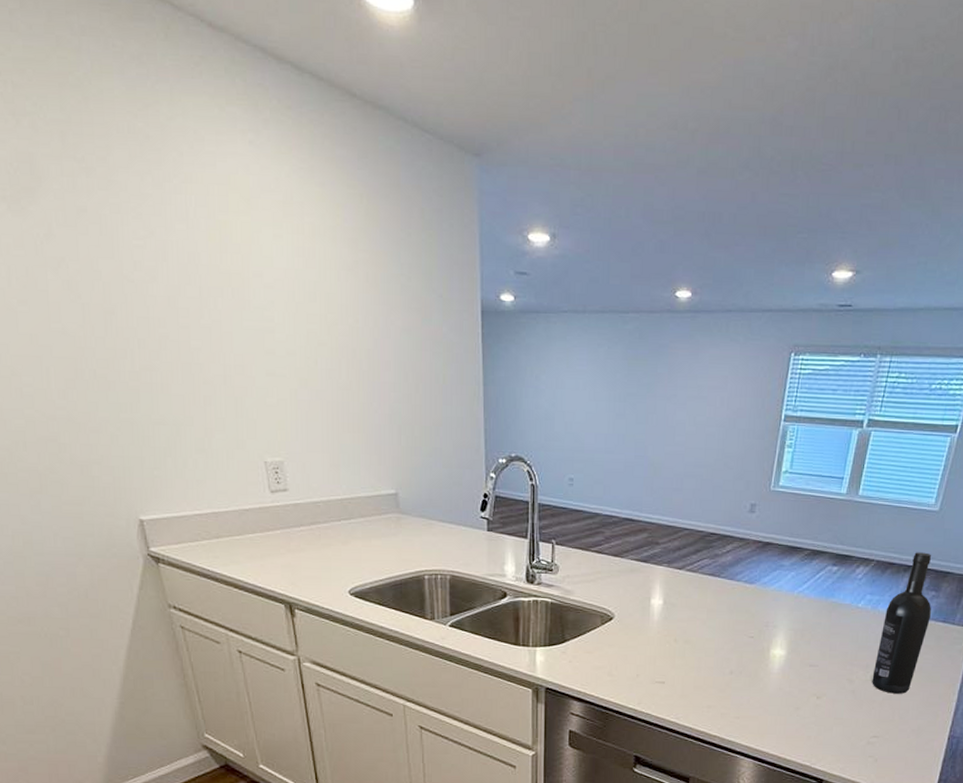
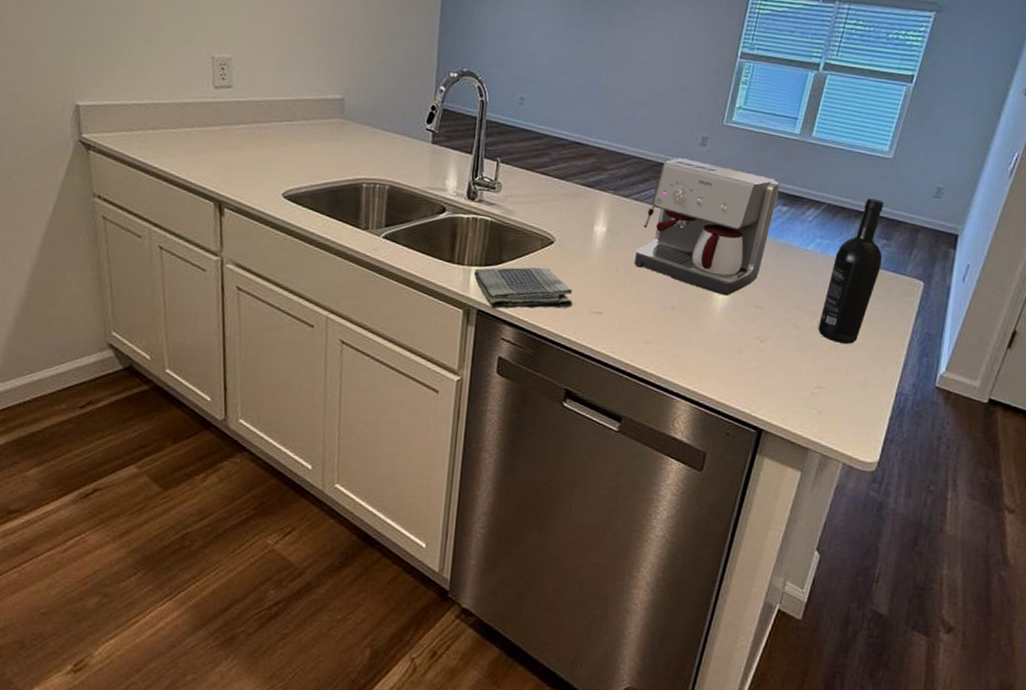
dish towel: none [539,643,635,686] -> present [473,267,572,310]
coffee maker: none [691,526,829,657] -> present [634,158,780,296]

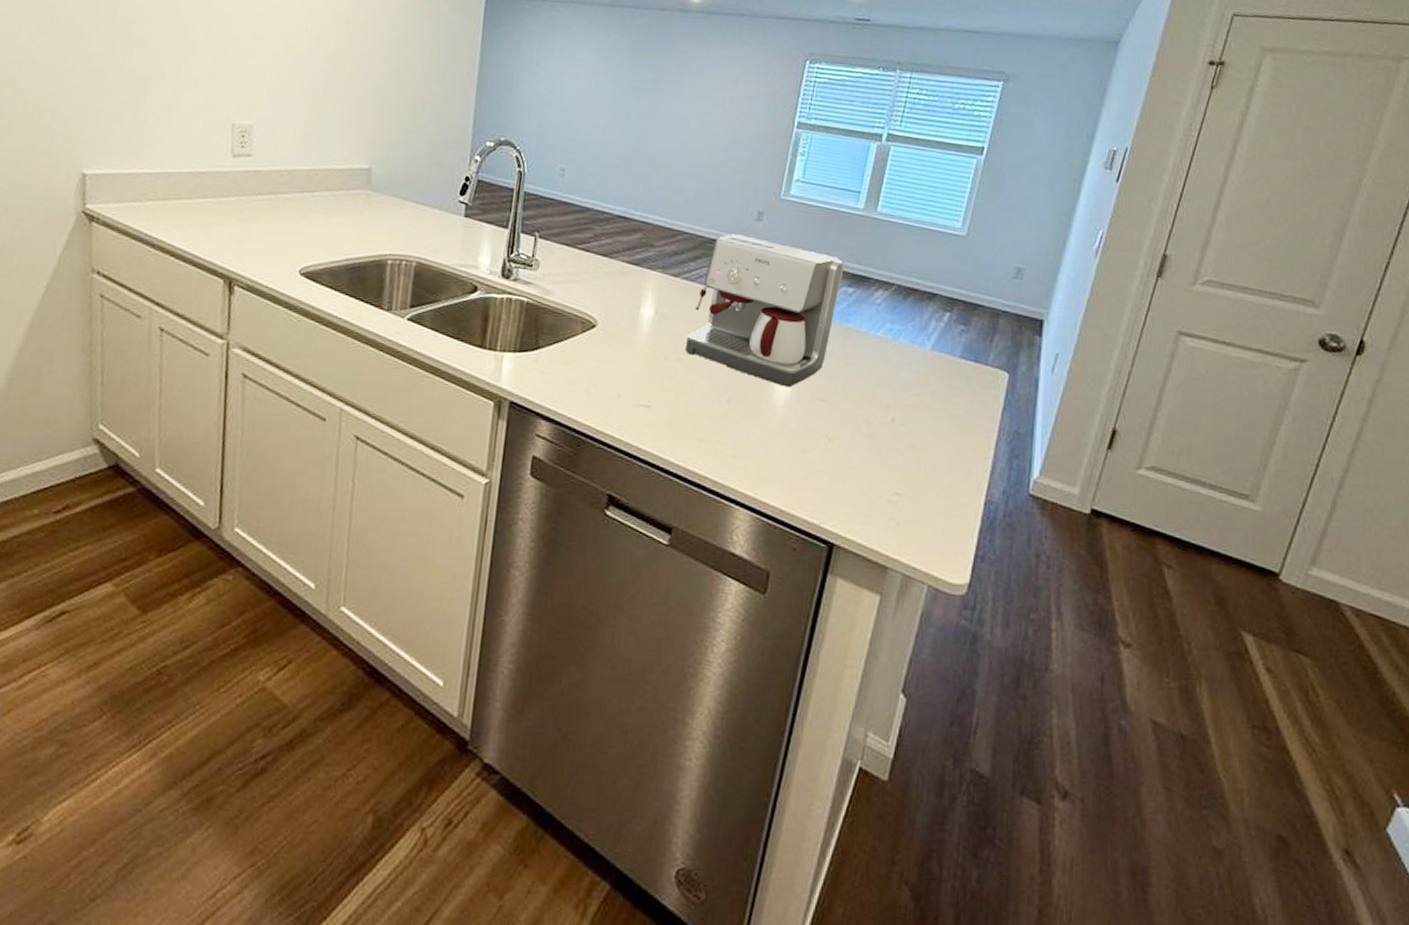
dish towel: present [473,267,572,310] -> none [506,353,616,402]
wine bottle: present [818,198,884,344] -> none [893,279,961,444]

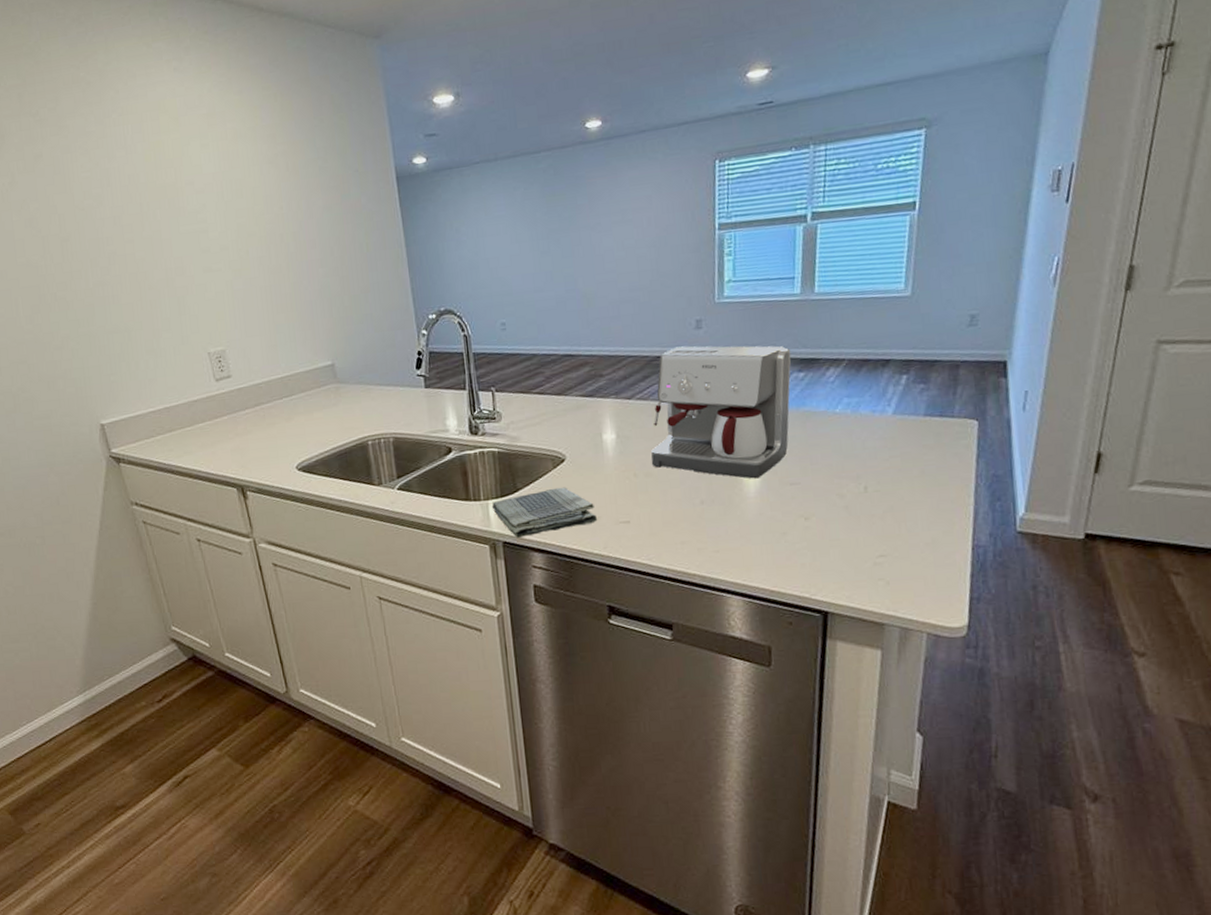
dish towel: none [506,353,616,402] -> present [491,487,597,539]

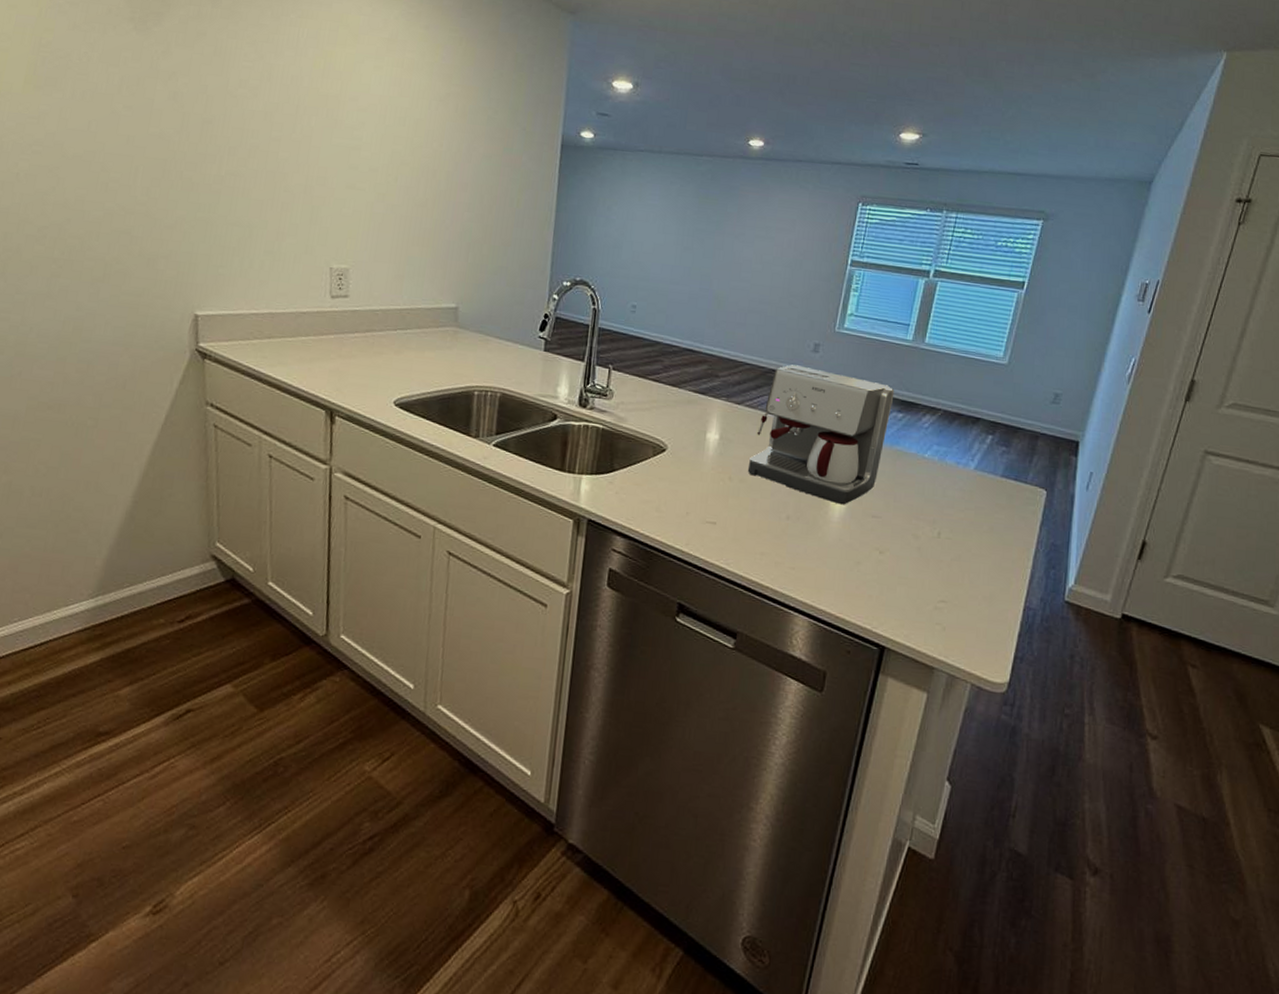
dish towel: present [491,487,597,539] -> none [584,475,685,519]

